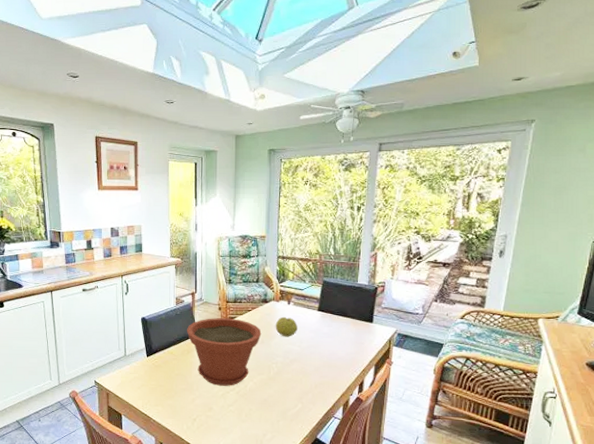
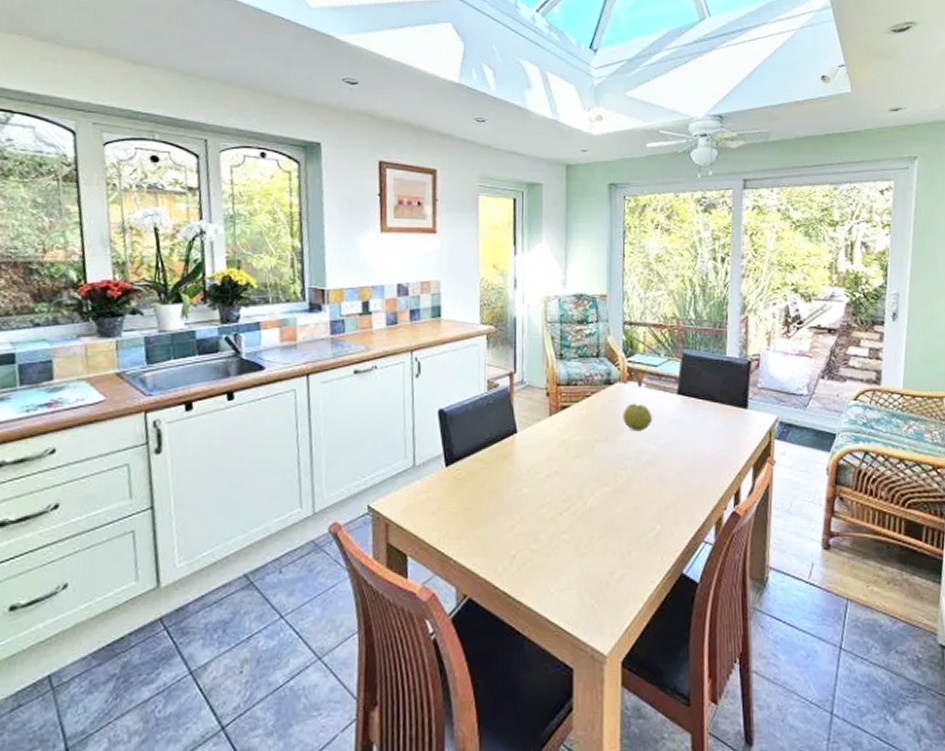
plant pot: present [186,318,262,386] -> none [501,407,605,505]

